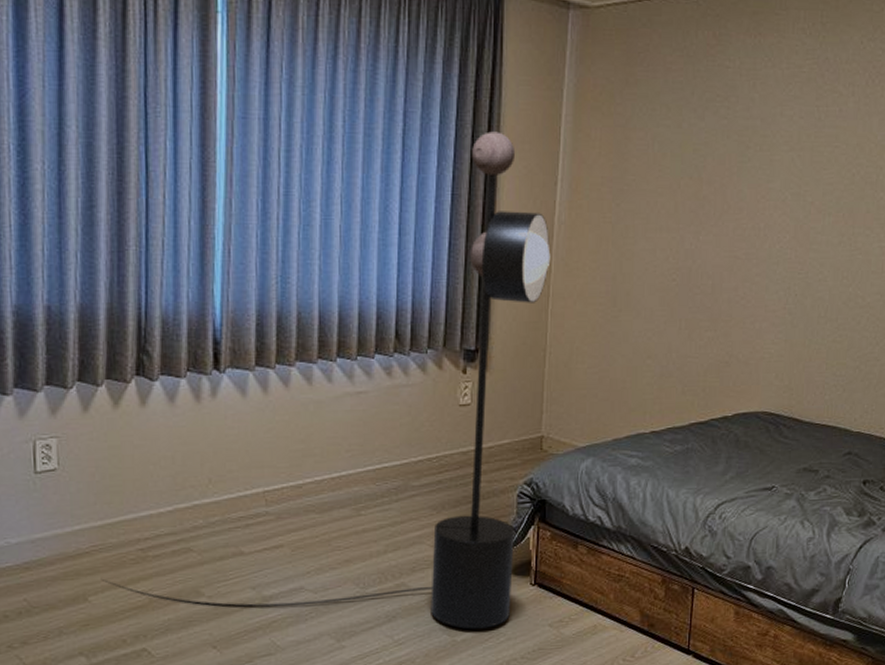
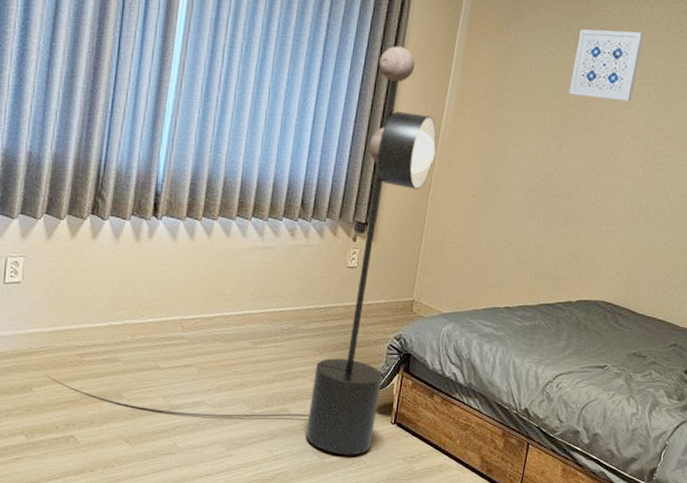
wall art: none [701,88,782,173] -> present [568,29,644,102]

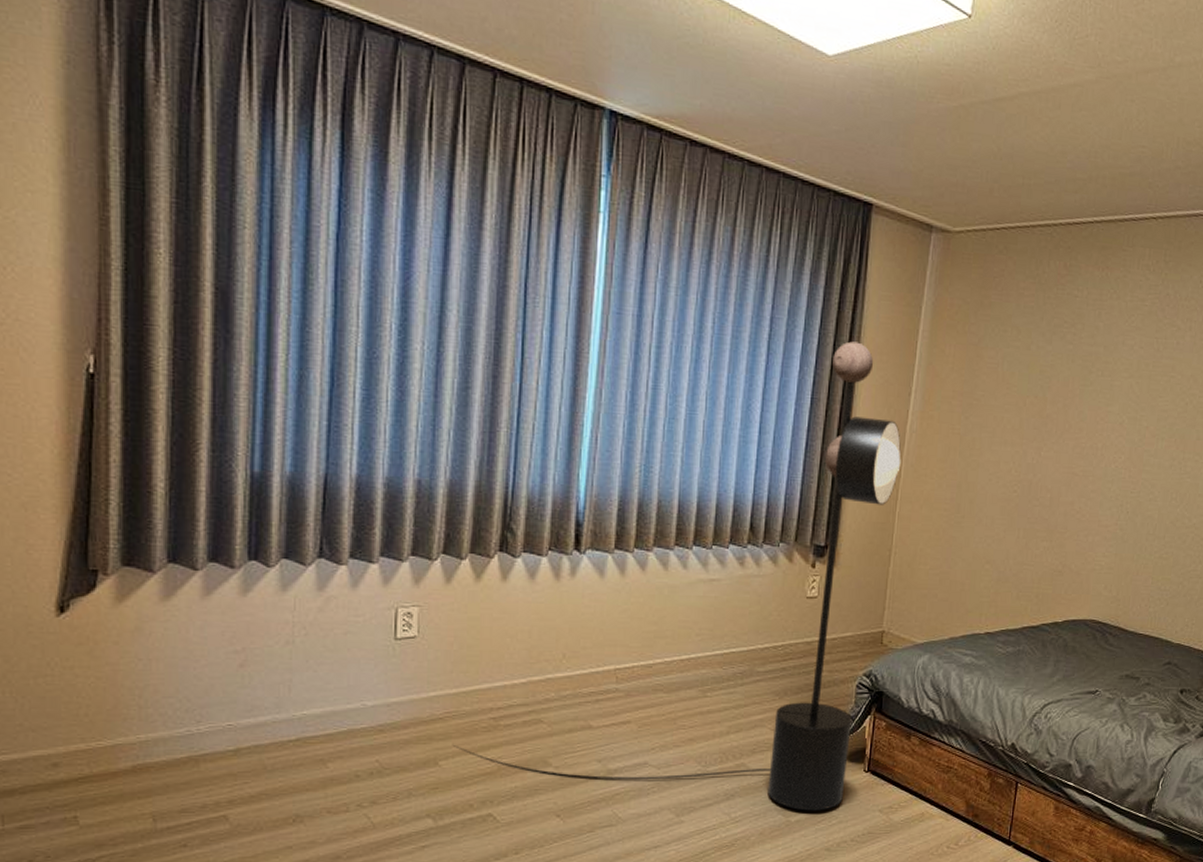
wall art: present [568,29,644,102] -> none [1046,317,1125,398]

